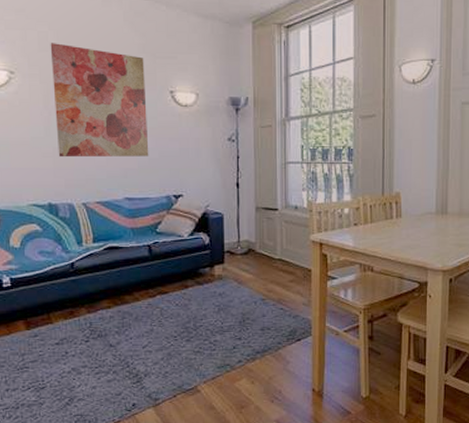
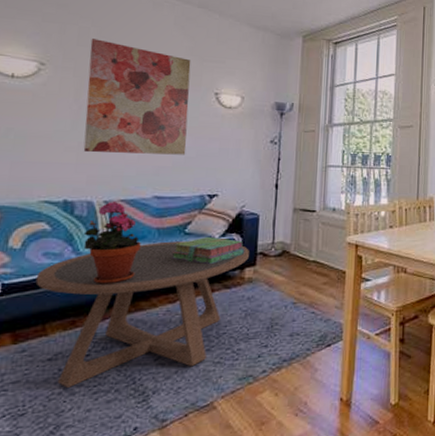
coffee table: none [36,240,217,368] -> present [35,241,249,388]
potted plant: none [69,203,119,280] -> present [83,200,141,284]
stack of books: none [146,235,213,263] -> present [171,236,245,265]

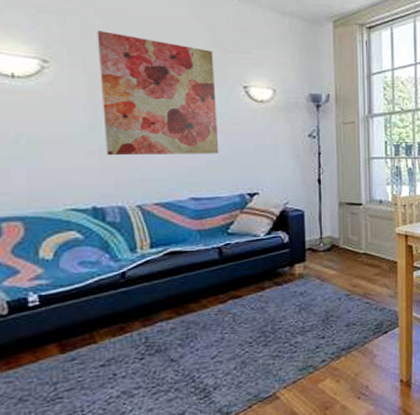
coffee table: present [35,241,249,388] -> none [75,242,297,391]
potted plant: present [83,200,141,284] -> none [119,204,183,290]
stack of books: present [171,236,245,265] -> none [216,235,293,264]

